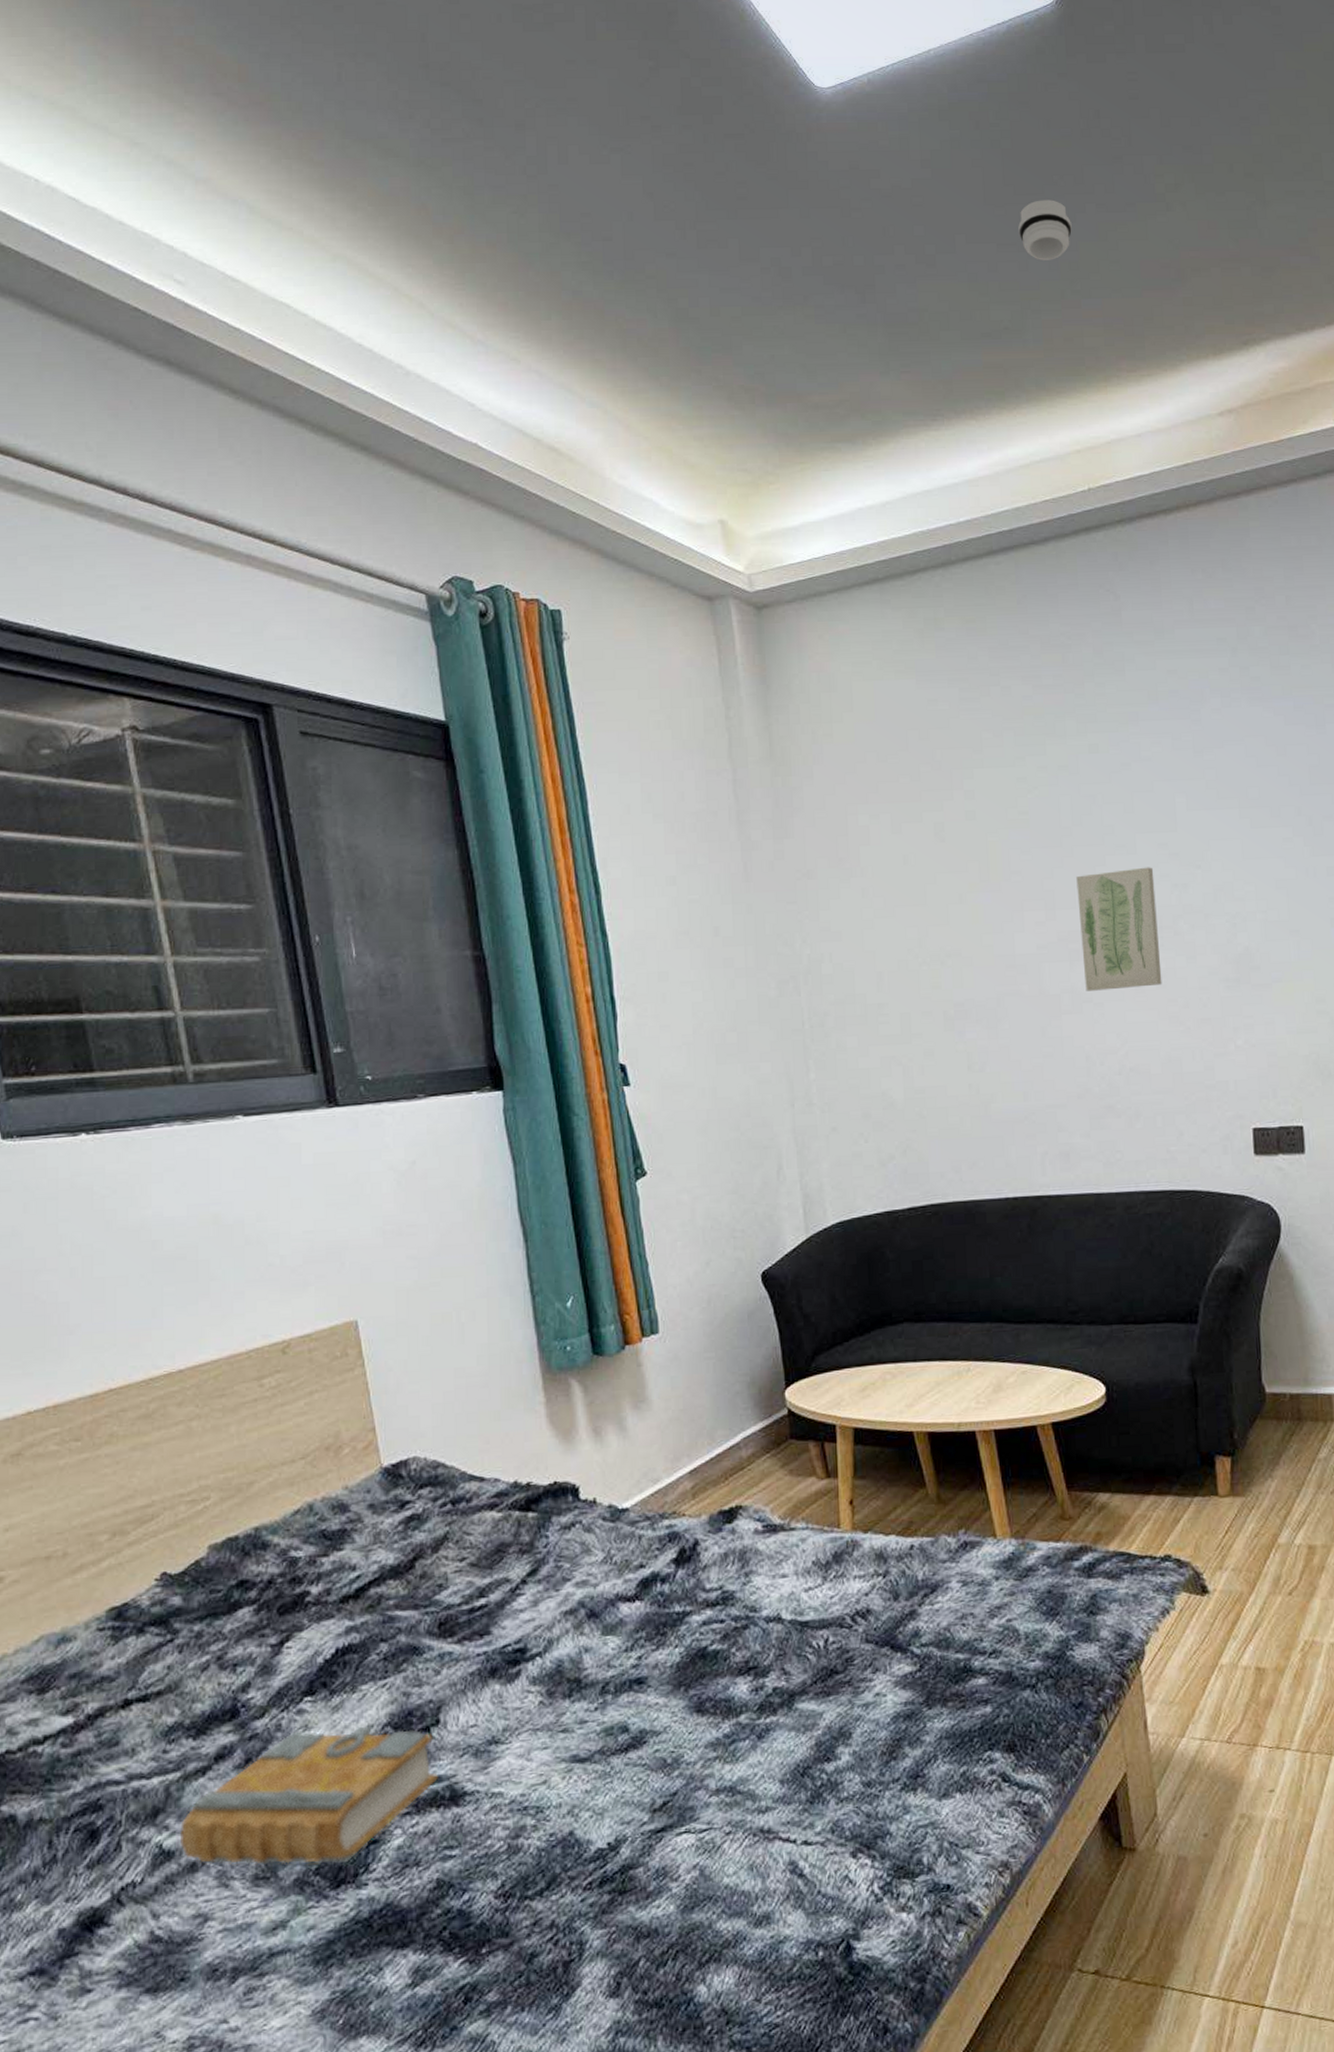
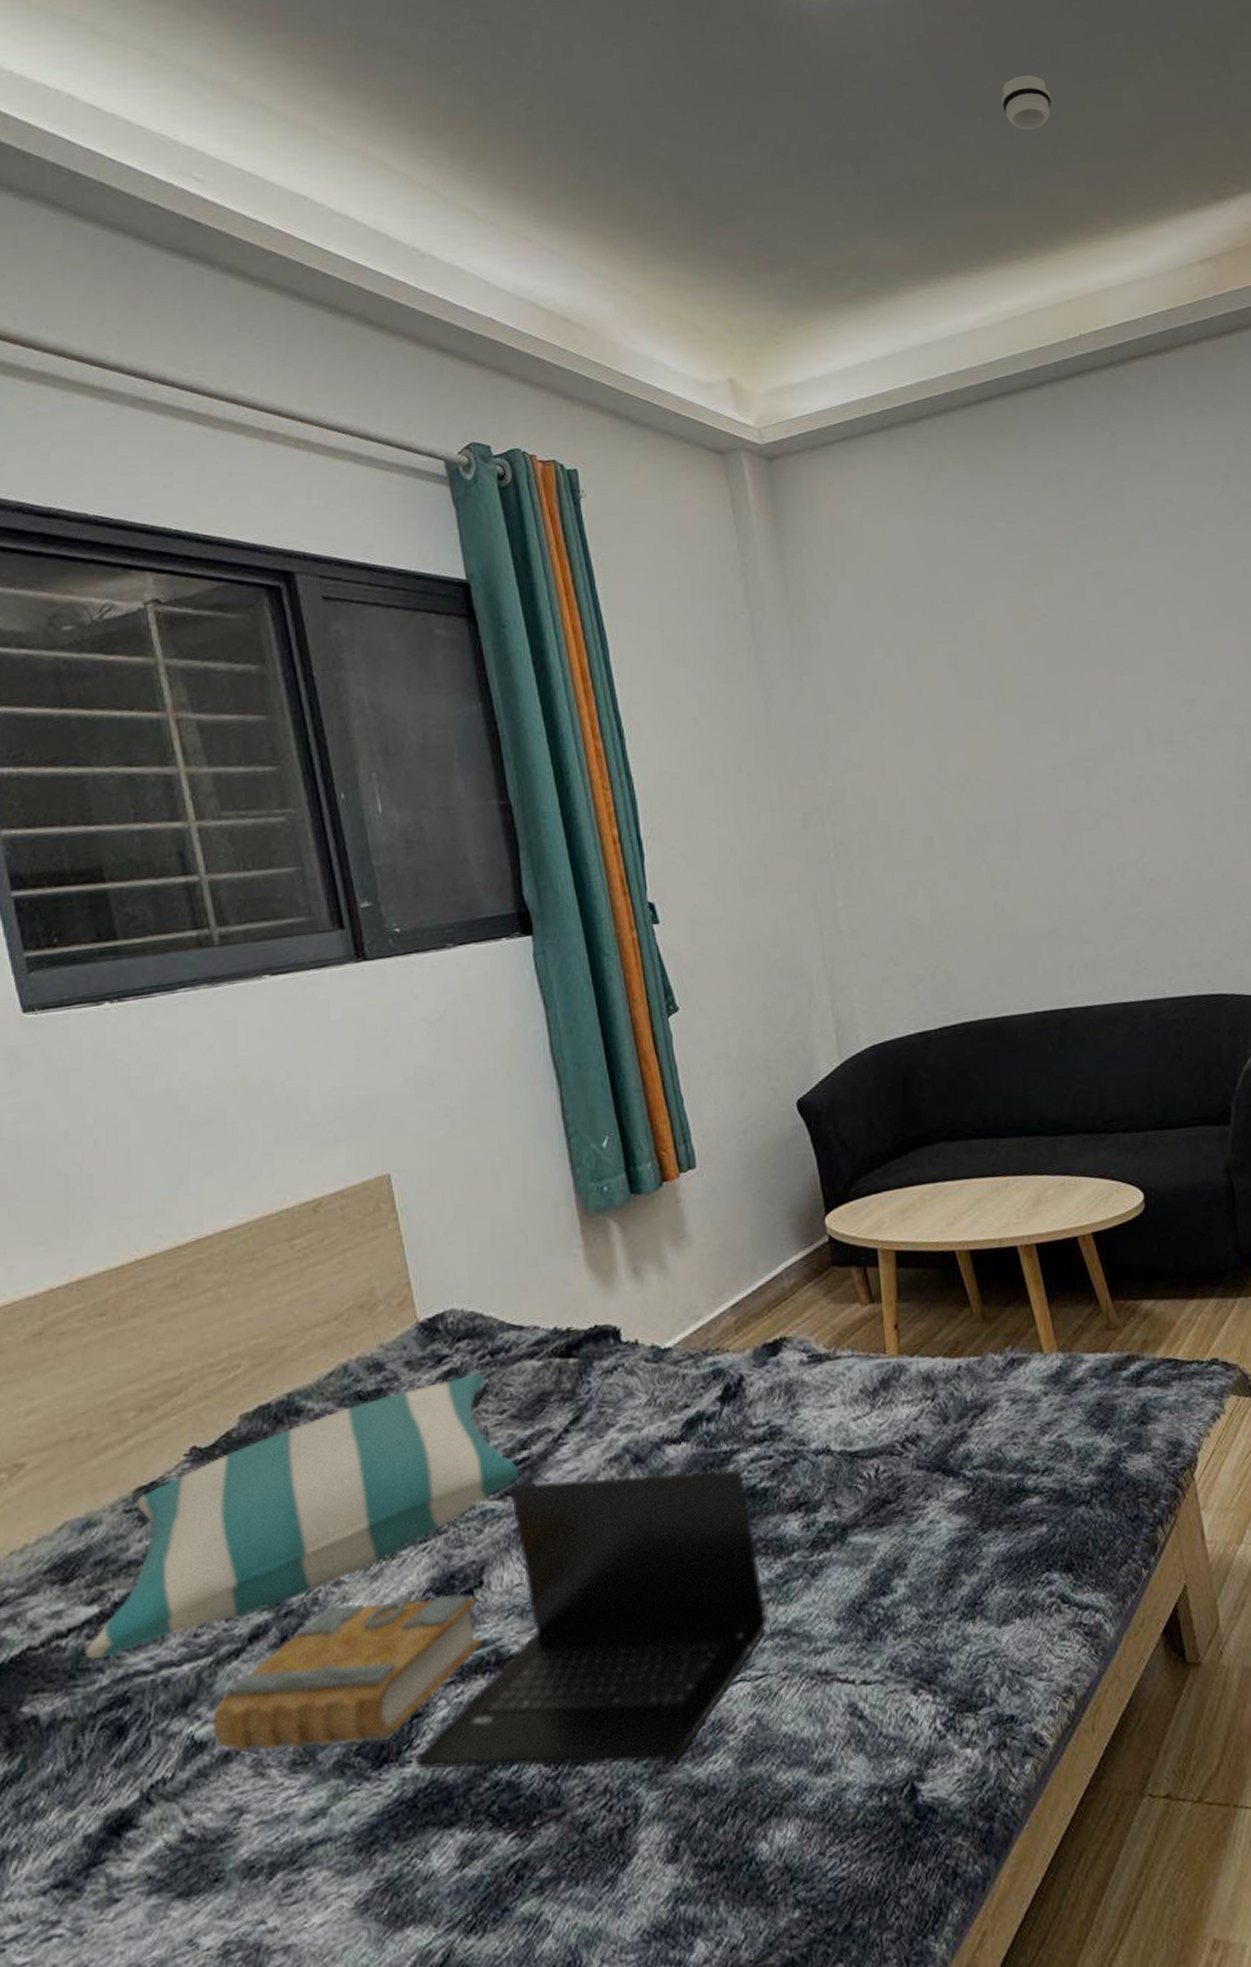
pillow: none [60,1520,478,1767] -> present [85,1373,520,1660]
laptop: none [371,1629,714,1904] -> present [415,1469,768,1770]
wall art: present [1076,867,1162,991] -> none [1088,685,1177,807]

